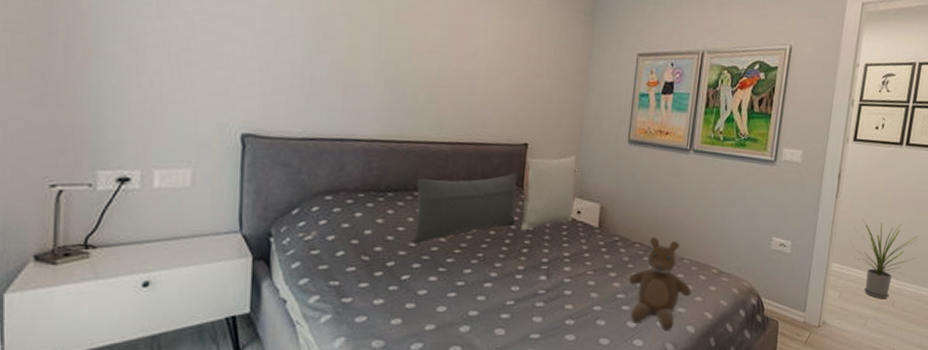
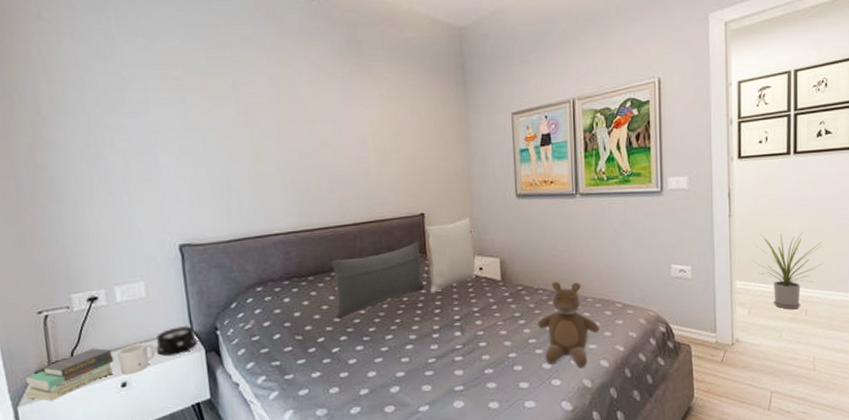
books: none [16,236,138,292] -> present [24,348,114,402]
mug: none [144,239,192,274] -> present [117,343,156,375]
alarm clock: none [194,226,245,258] -> present [157,326,197,356]

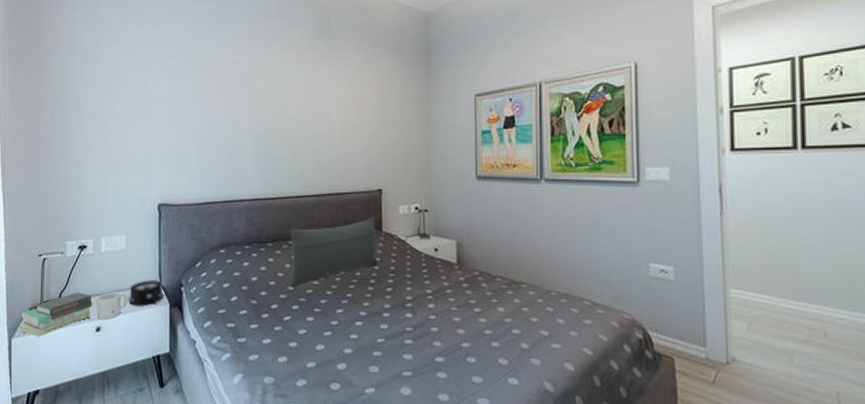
pillow: present [424,216,476,294] -> none [381,195,431,271]
teddy bear: present [538,282,600,367] -> none [495,271,564,368]
house plant: present [753,232,823,310] -> none [752,236,846,330]

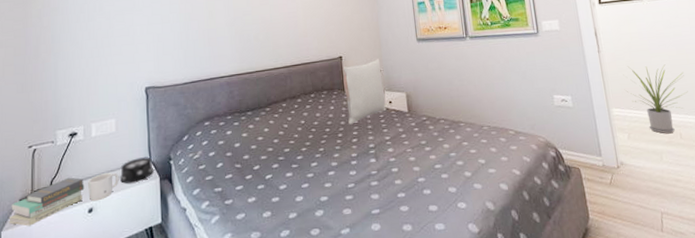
pillow: present [290,217,378,289] -> none [267,80,344,150]
pillow: none [381,195,431,271] -> present [342,58,387,125]
house plant: none [752,236,846,330] -> present [623,64,688,134]

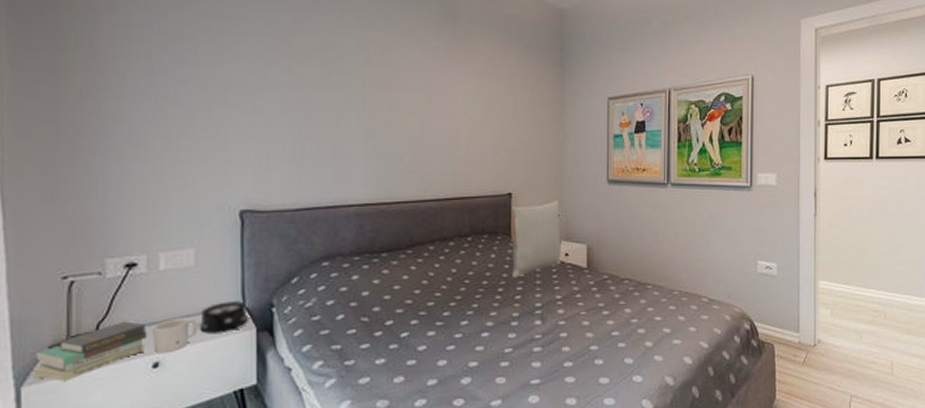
house plant: present [623,64,688,134] -> none [837,234,901,312]

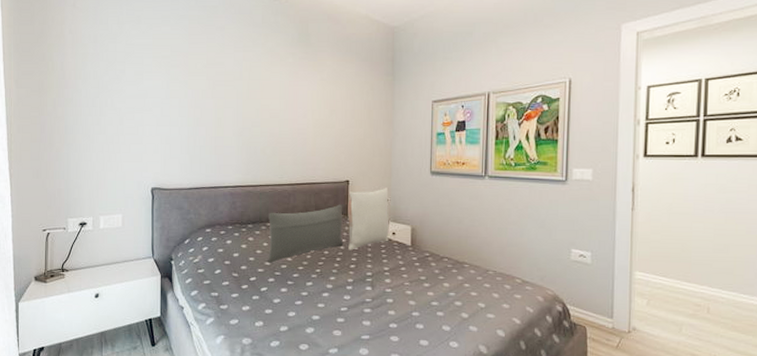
books: present [32,321,147,382] -> none [25,263,92,302]
mug: present [153,318,198,354] -> none [95,264,124,289]
alarm clock: present [200,301,248,333] -> none [125,254,155,276]
pillow: none [409,222,507,302] -> present [268,204,344,264]

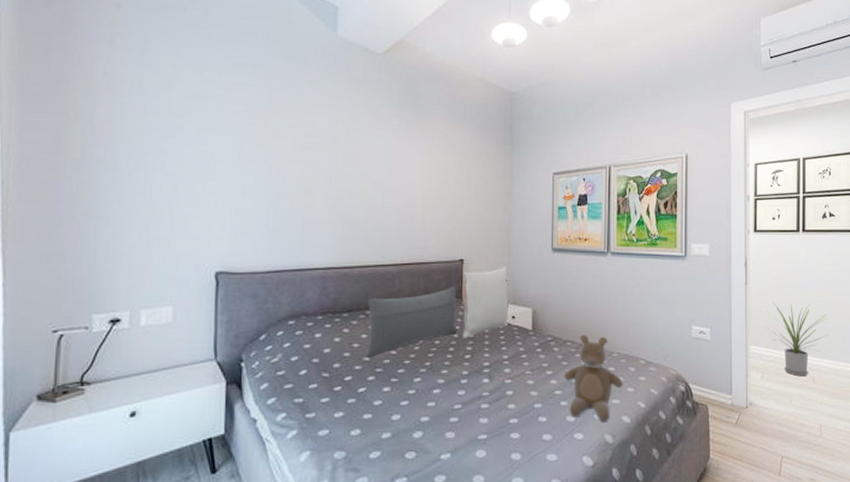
teddy bear: none [441,253,498,334] -> present [564,335,623,422]
house plant: none [655,228,728,306] -> present [766,302,828,377]

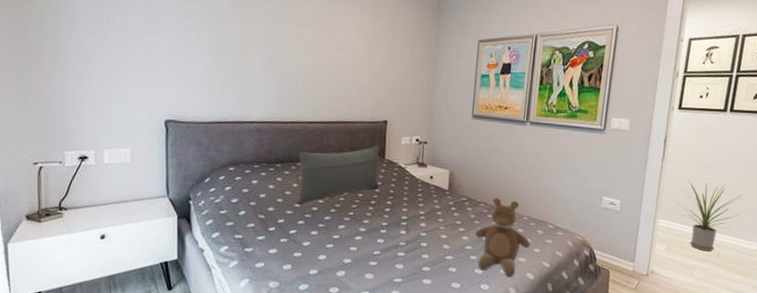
pillow: present [462,265,508,338] -> none [384,128,429,194]

